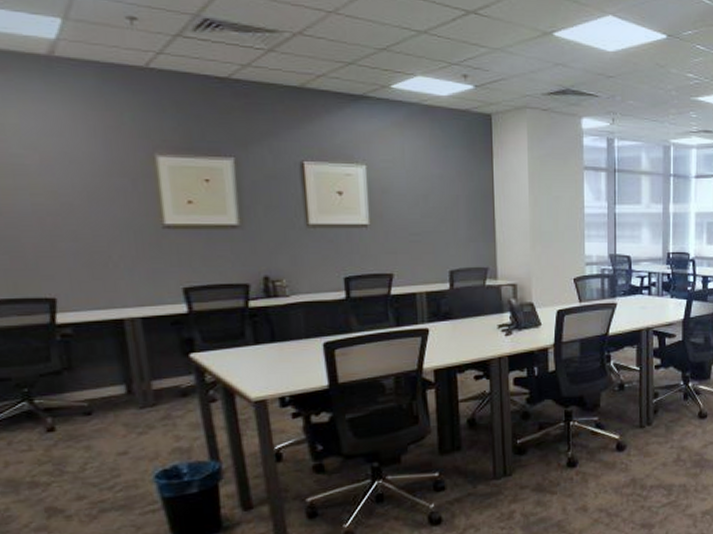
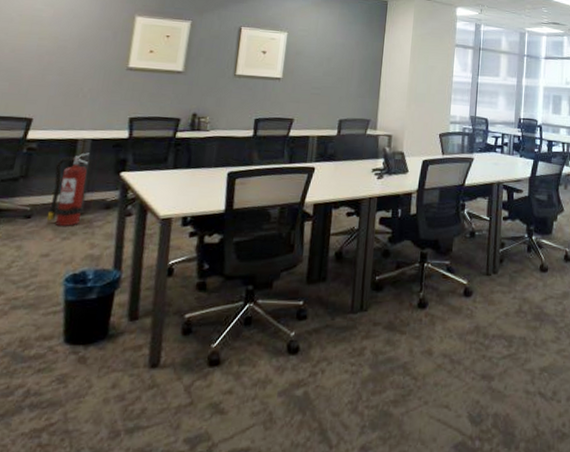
fire extinguisher: none [104,334,154,421] -> present [46,153,89,227]

